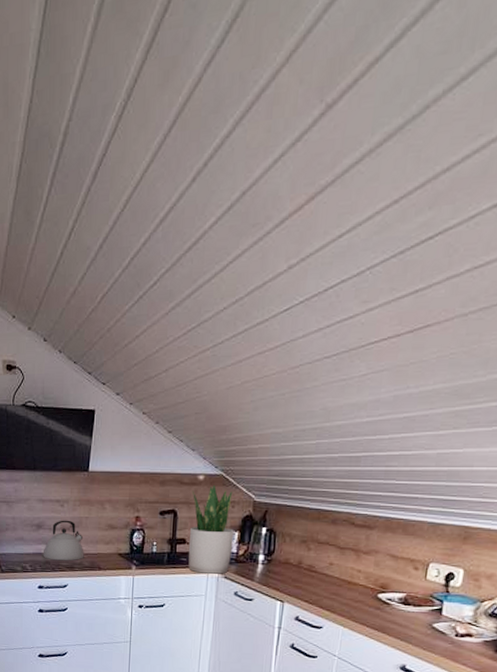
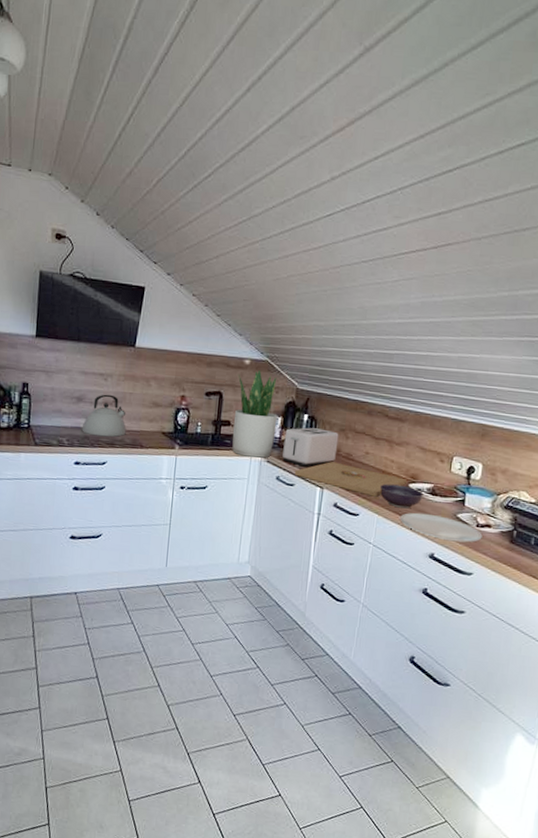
toaster: none [239,541,300,581] -> present [282,427,339,467]
platter: none [254,575,377,609] -> present [295,462,408,497]
bowl: none [345,595,394,620] -> present [379,483,424,509]
plate: none [367,623,462,654] -> present [400,512,483,543]

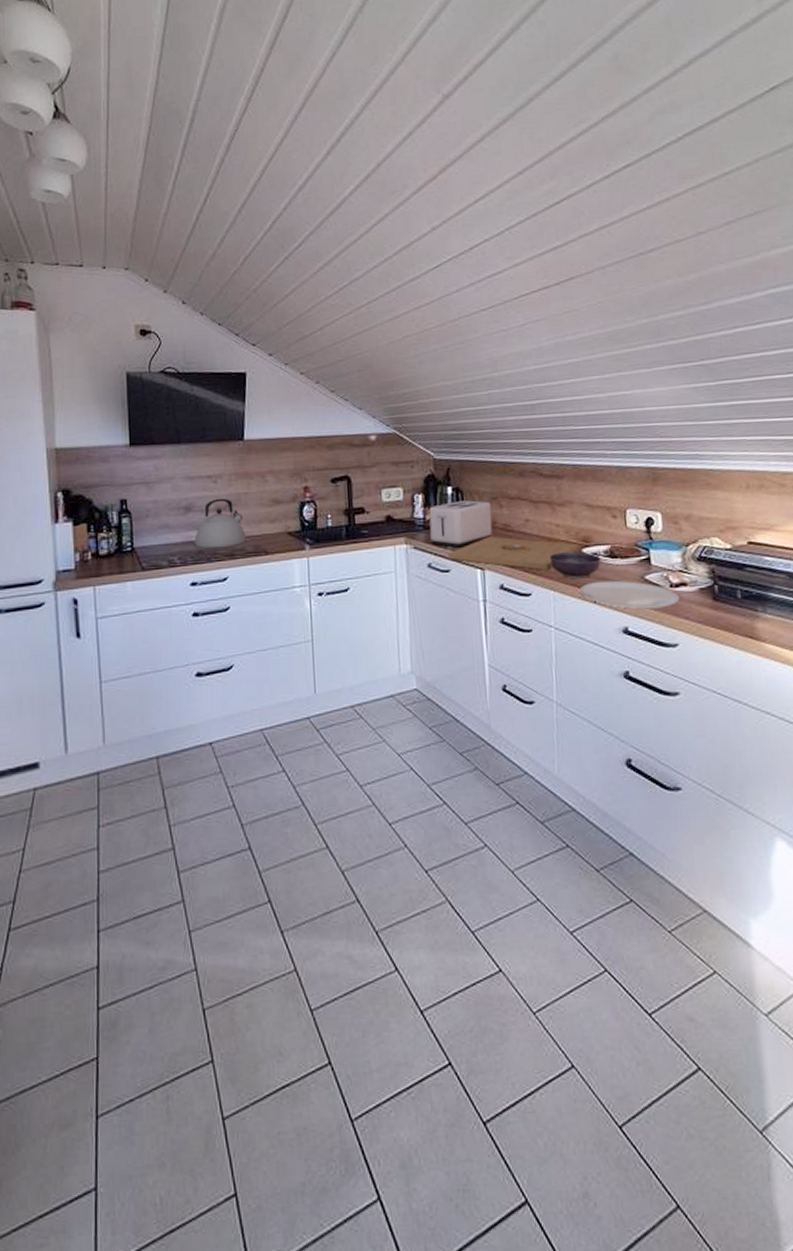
planter: present [232,370,278,458] -> none [364,445,419,546]

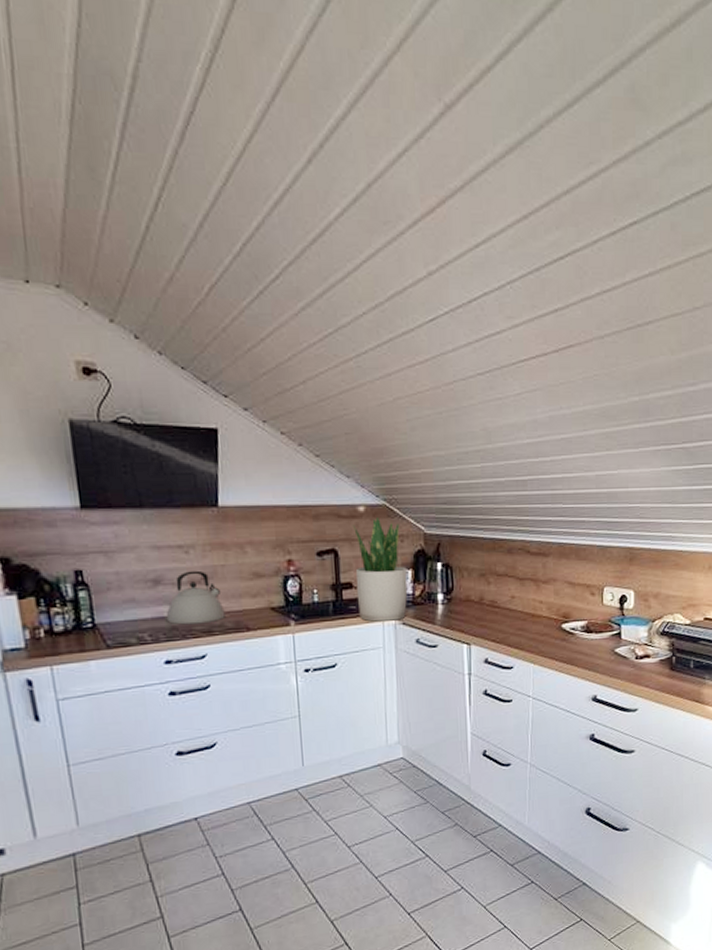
planter: none [364,445,419,546] -> present [352,517,408,622]
toaster: present [429,500,492,548] -> none [417,577,480,624]
platter: present [448,536,580,570] -> none [436,612,560,645]
bowl: present [549,551,601,579] -> none [531,627,578,653]
plate: present [579,580,680,610] -> none [557,653,643,679]

